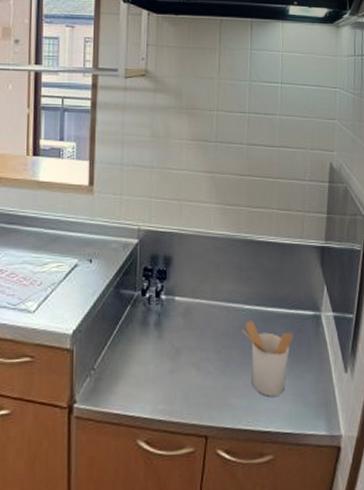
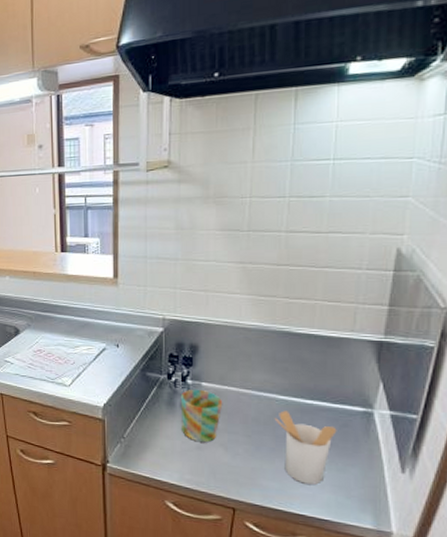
mug: none [154,304,195,364] -> present [180,389,223,443]

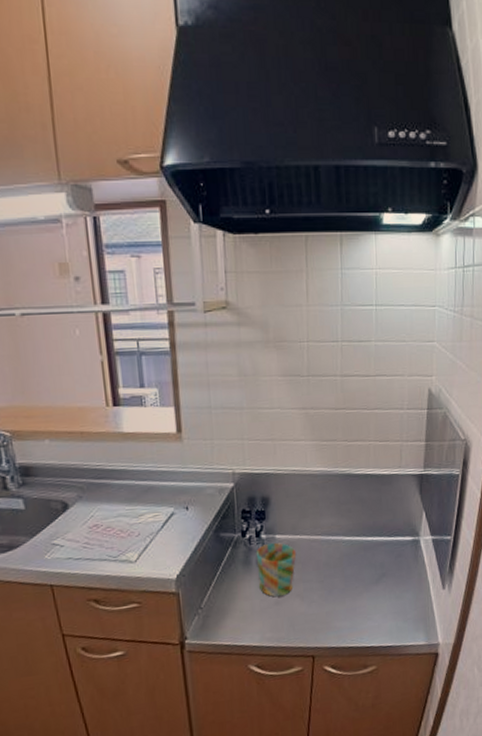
utensil holder: present [274,410,337,485] -> none [342,550,394,617]

